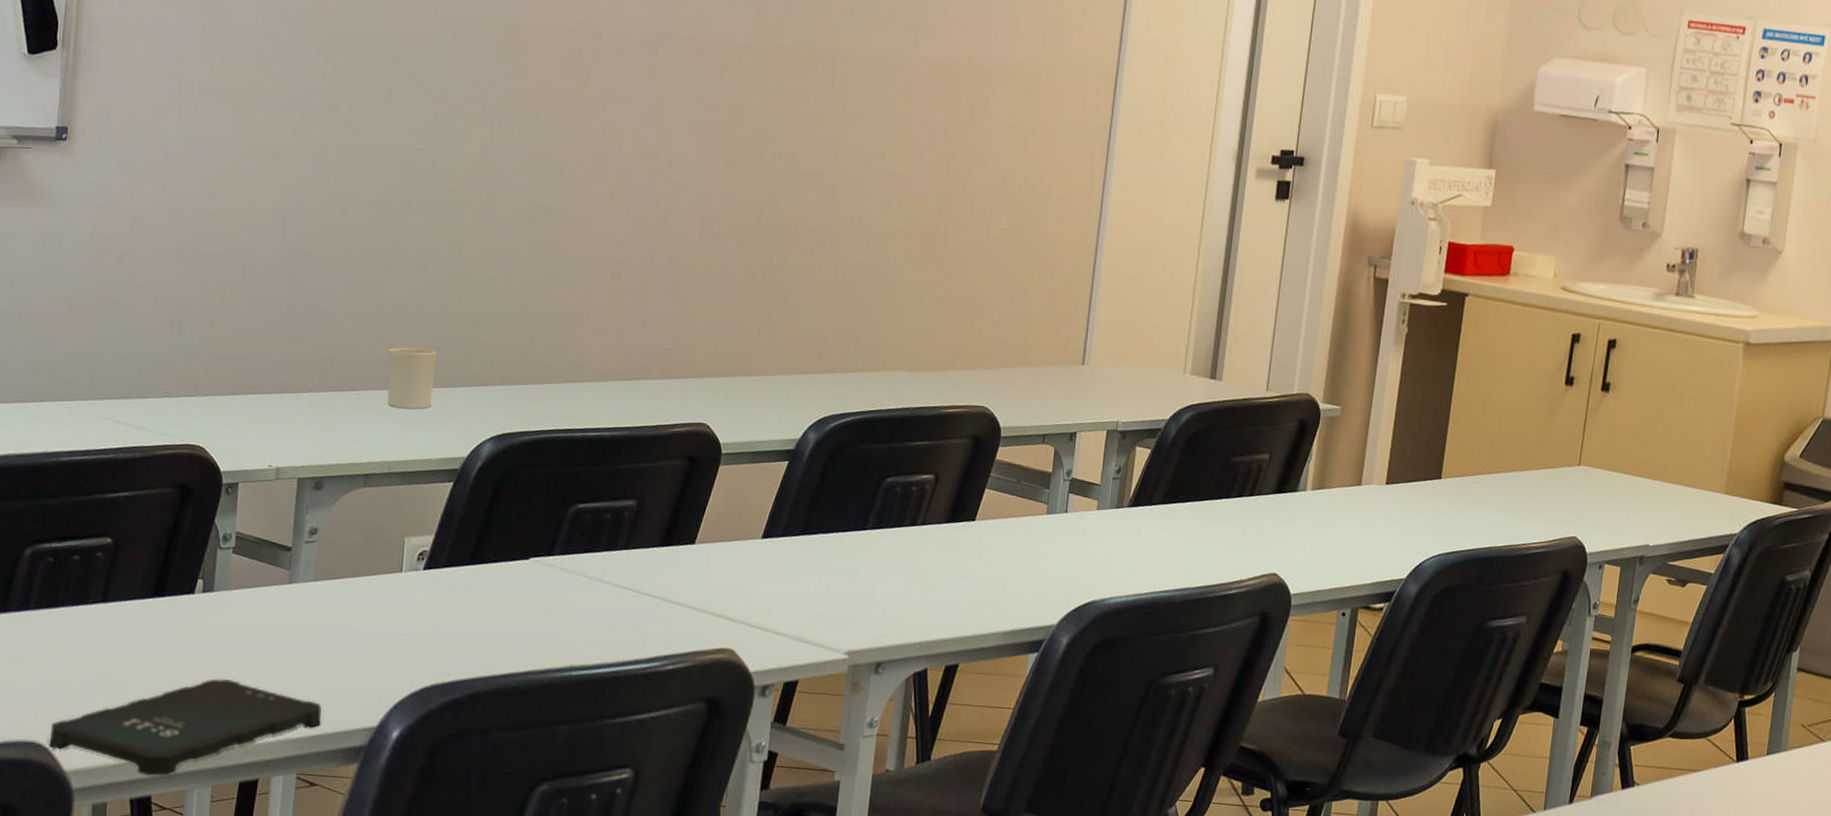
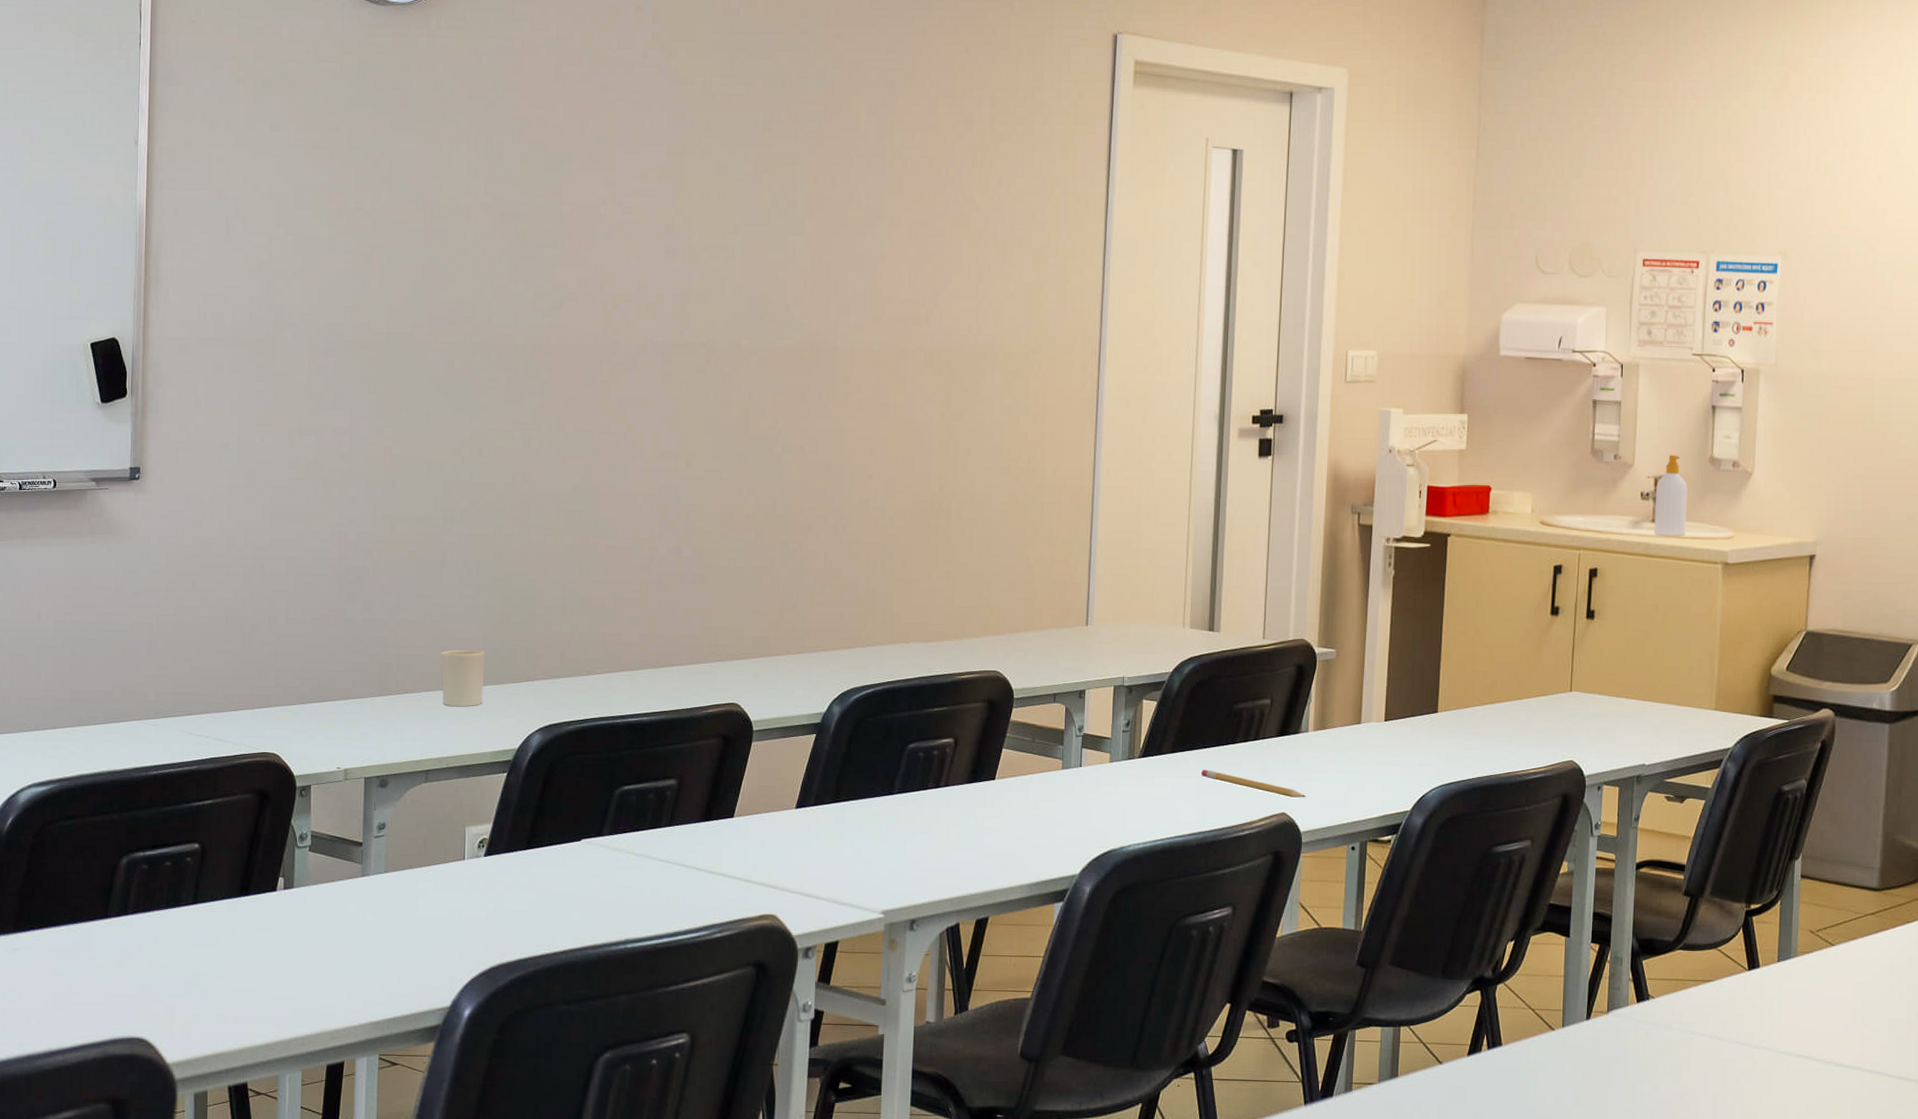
tablet: present [50,678,322,776] -> none [153,968,398,1063]
pencil: none [1192,523,1299,559] -> present [1201,769,1306,798]
soap bottle: none [1677,227,1715,313] -> present [1654,455,1688,537]

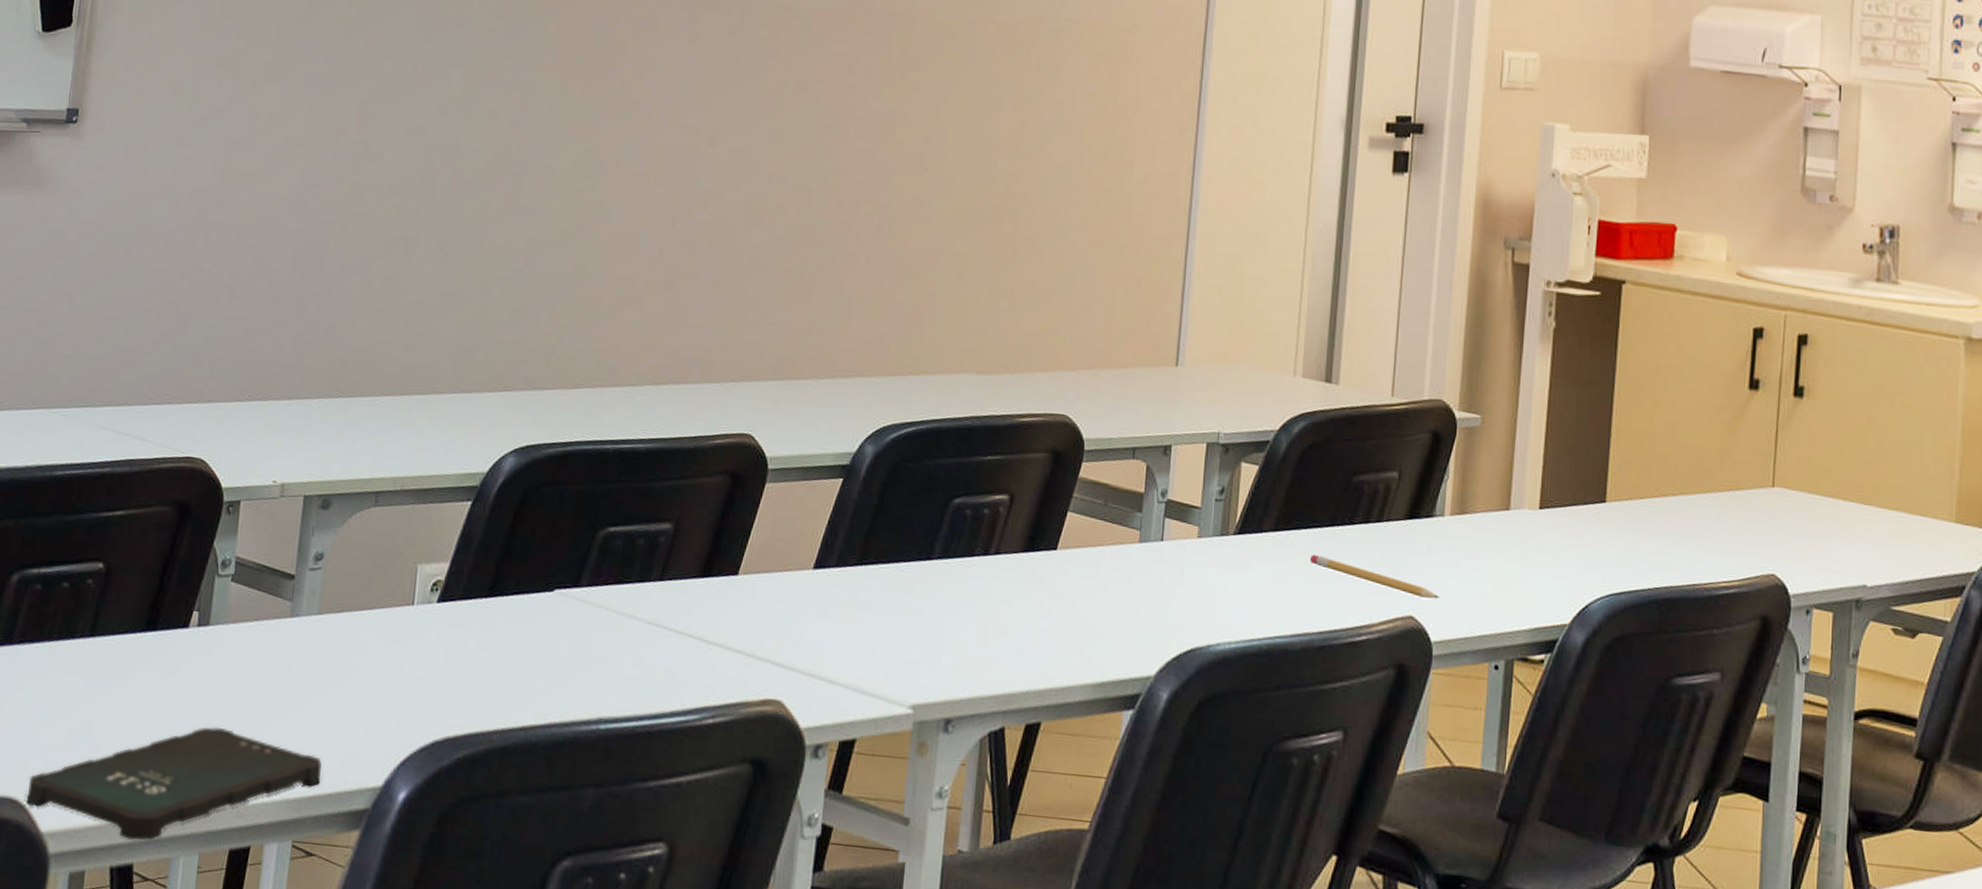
tablet: none [153,968,398,1063] -> present [27,726,322,840]
mug: present [440,649,485,707] -> none [402,347,457,418]
soap bottle: present [1654,455,1688,537] -> none [1879,199,1921,302]

